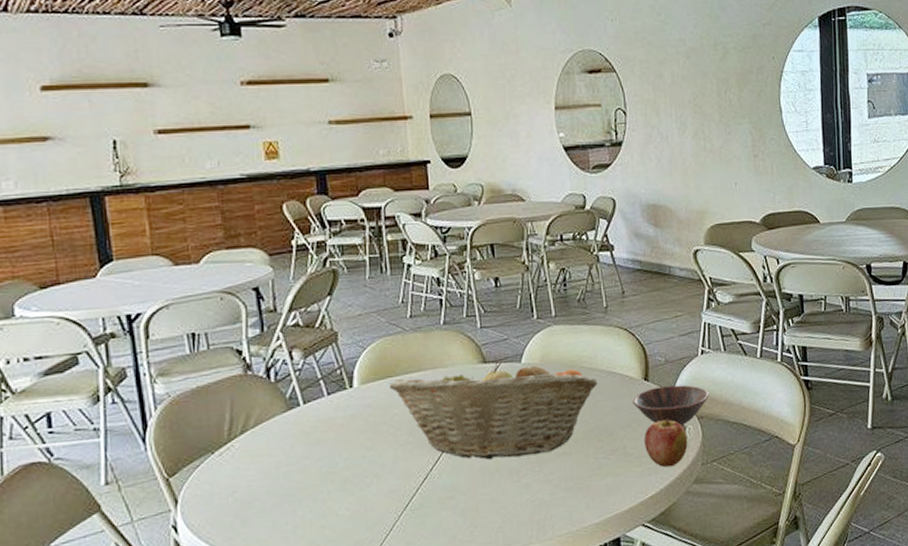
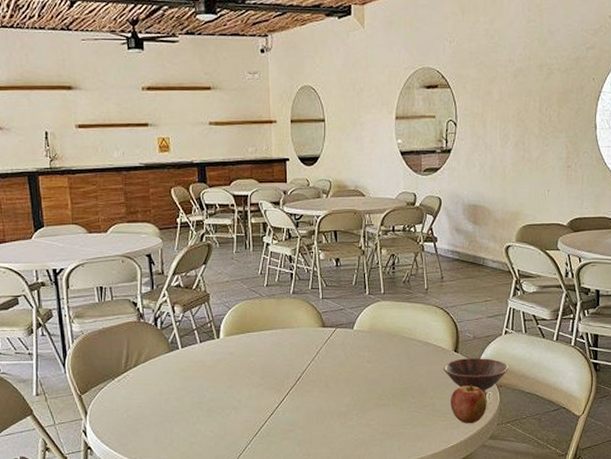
fruit basket: present [389,359,598,460] -> none [247,325,415,404]

